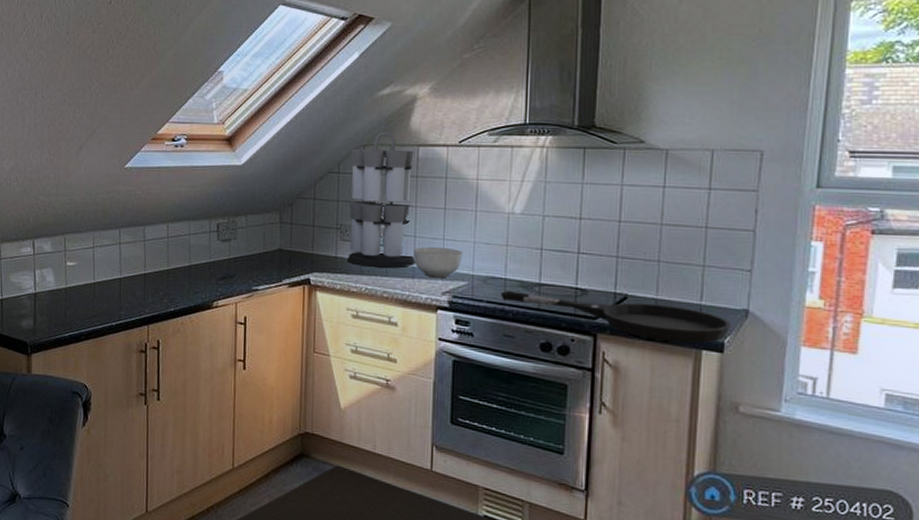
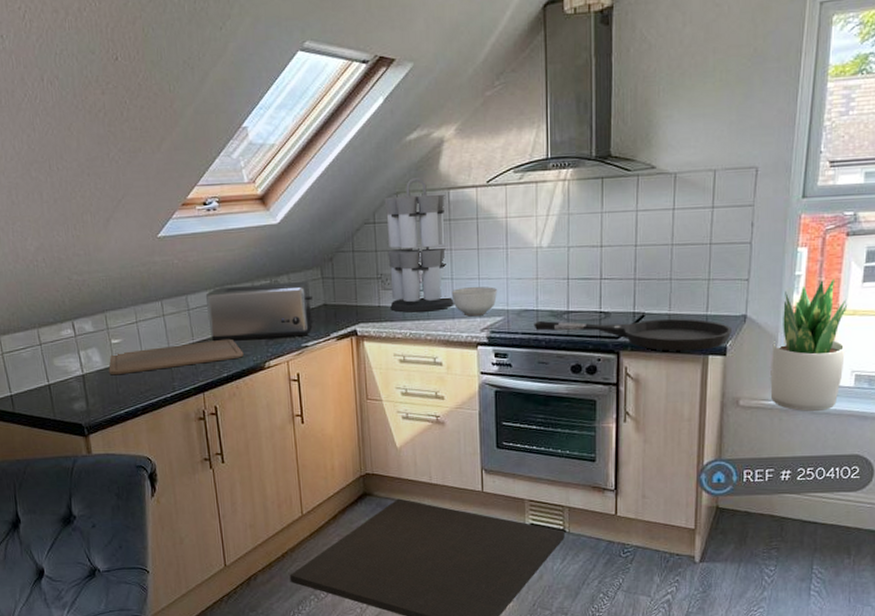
chopping board: none [60,273,193,298] -> present [108,338,244,376]
toaster: none [162,221,268,280] -> present [205,282,313,342]
planter: none [777,280,875,432] -> present [770,278,848,412]

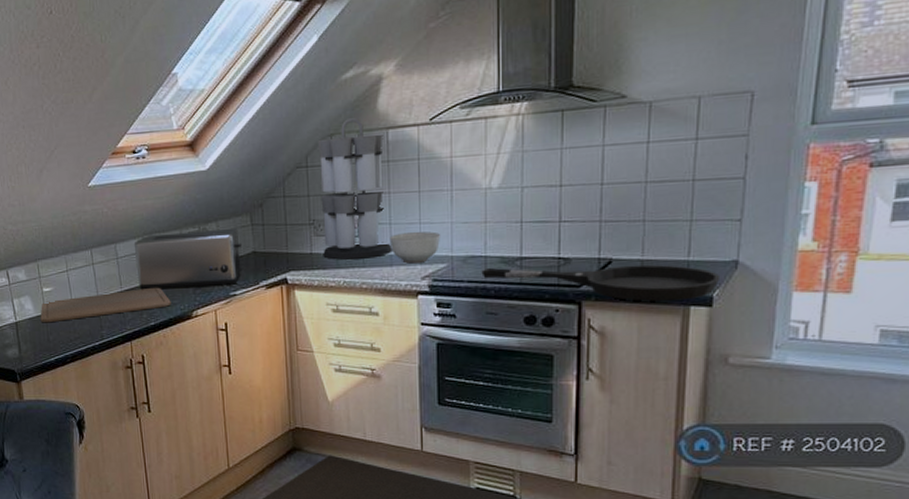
planter: present [770,278,848,412] -> none [768,217,871,373]

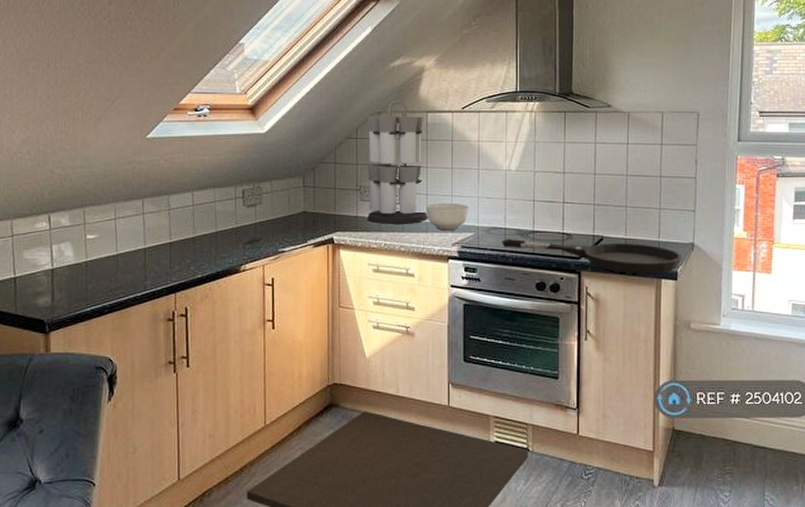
chopping board: present [40,287,171,323] -> none [80,240,220,271]
toaster: present [133,229,241,290] -> none [187,188,293,243]

